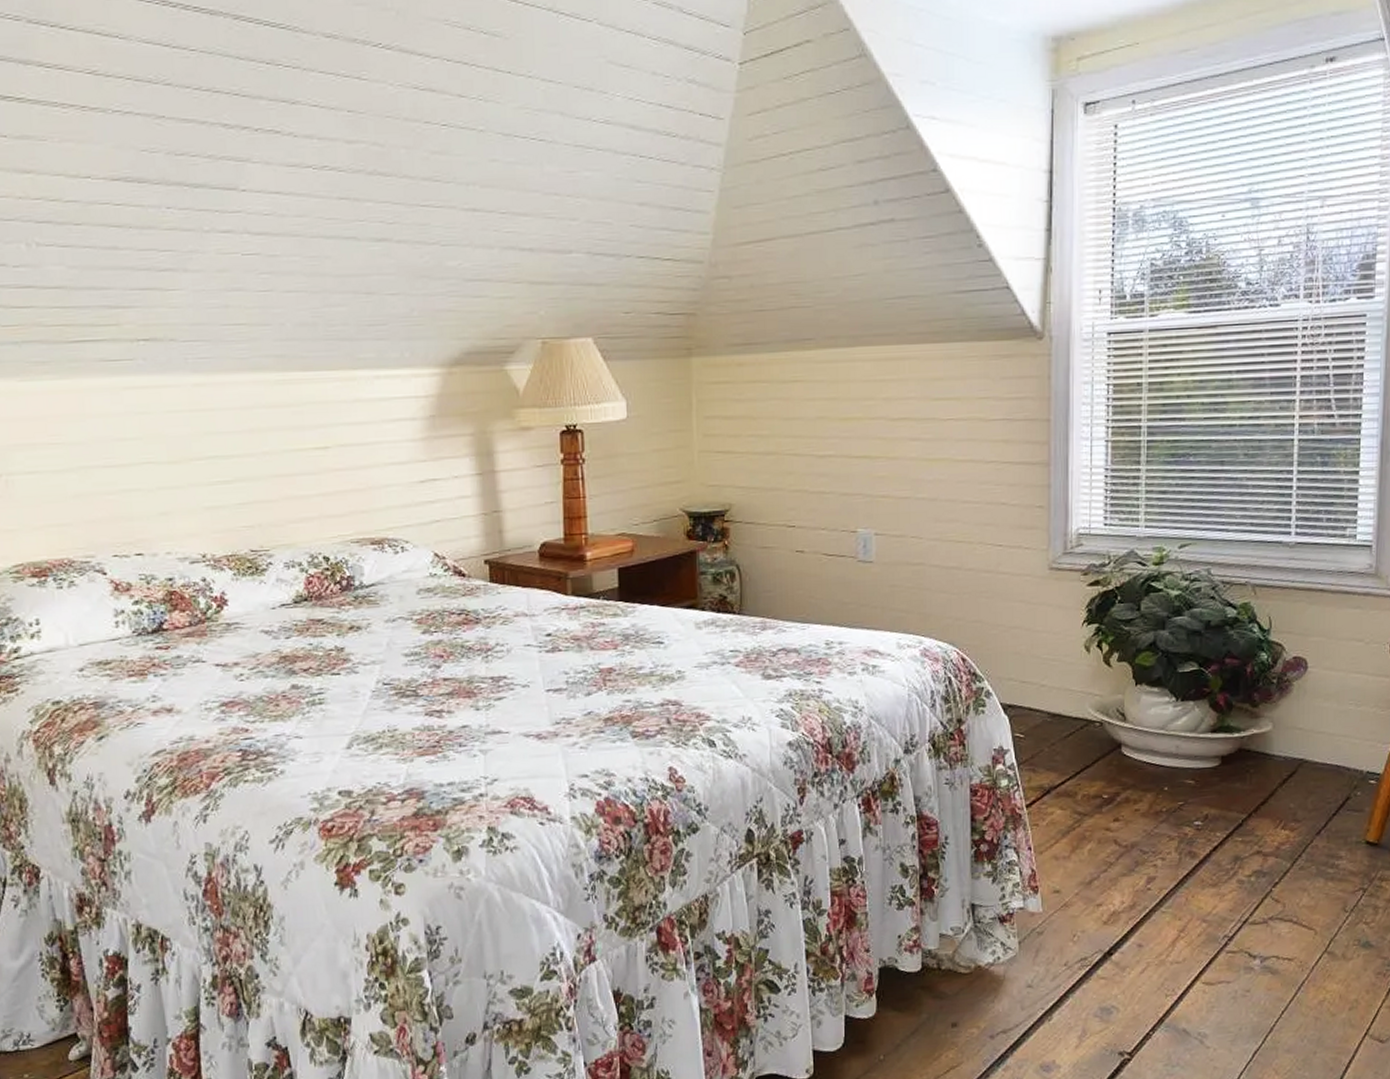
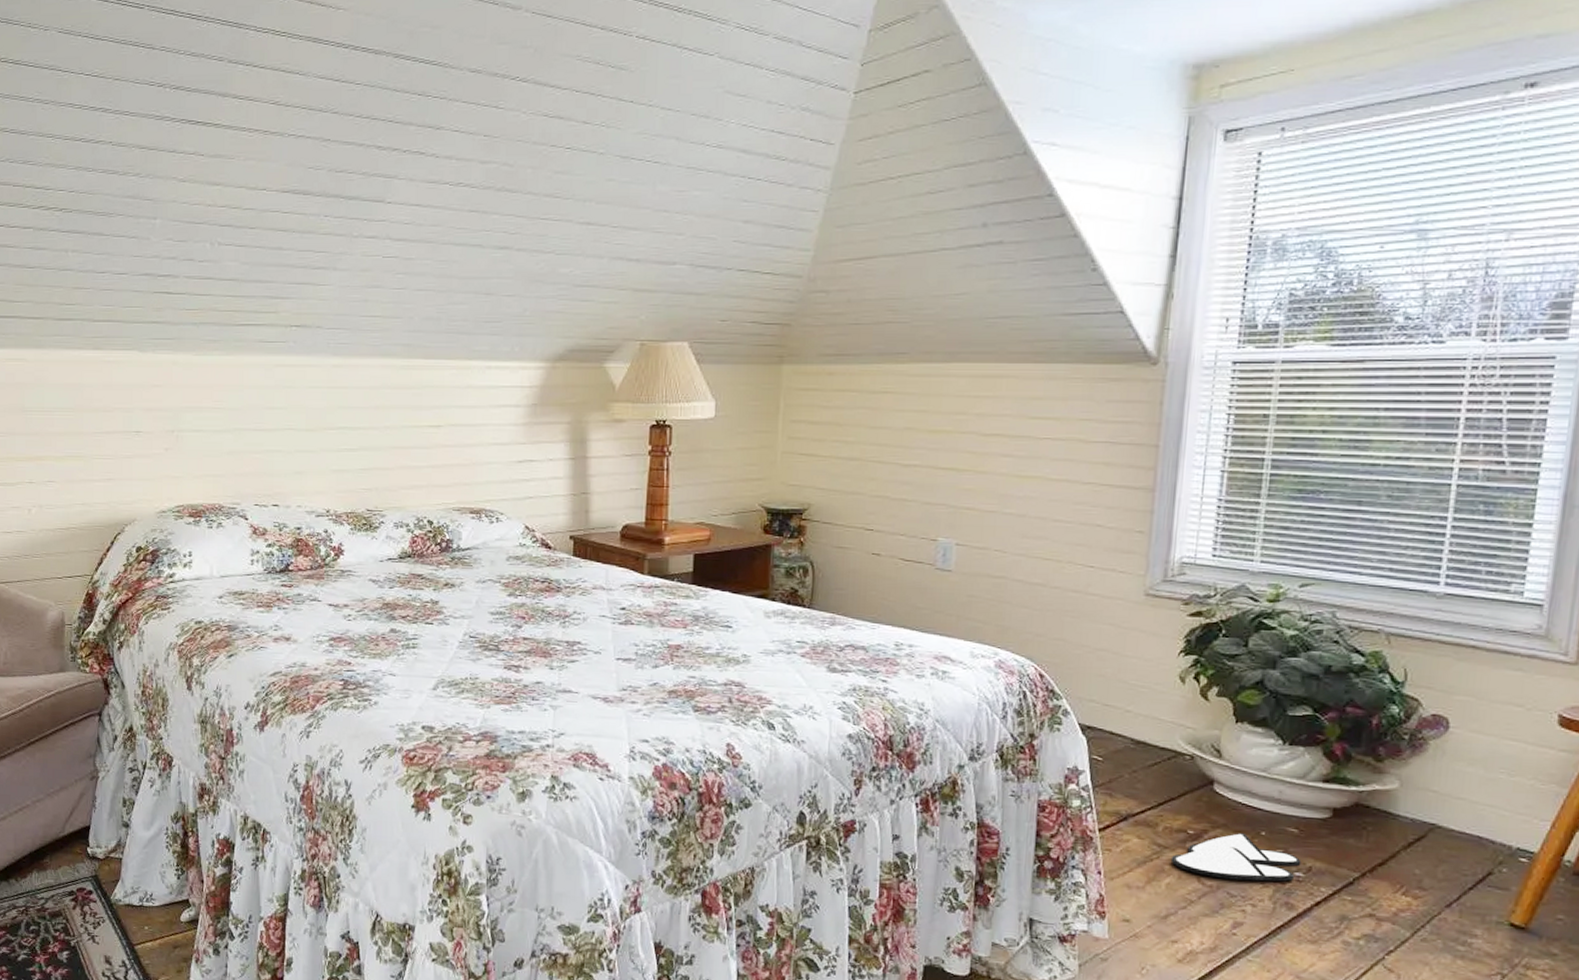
slippers: none [1090,791,1199,838] -> present [1170,833,1301,882]

